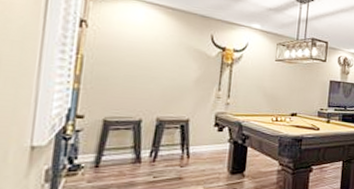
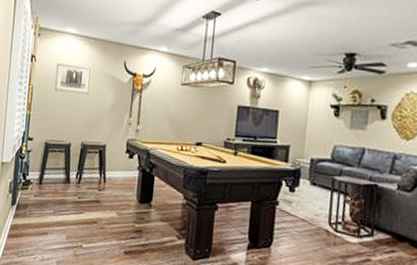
wall art: none [116,31,170,67] -> present [54,63,92,94]

